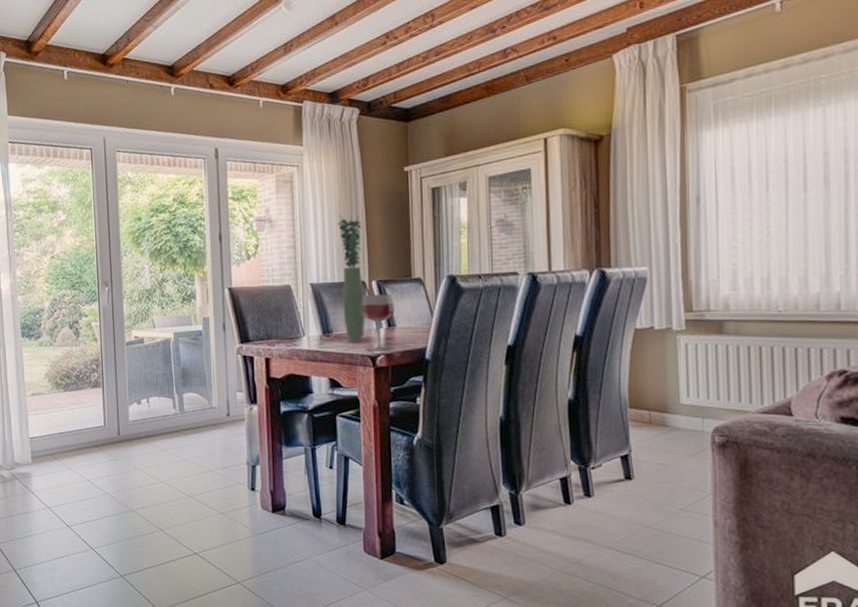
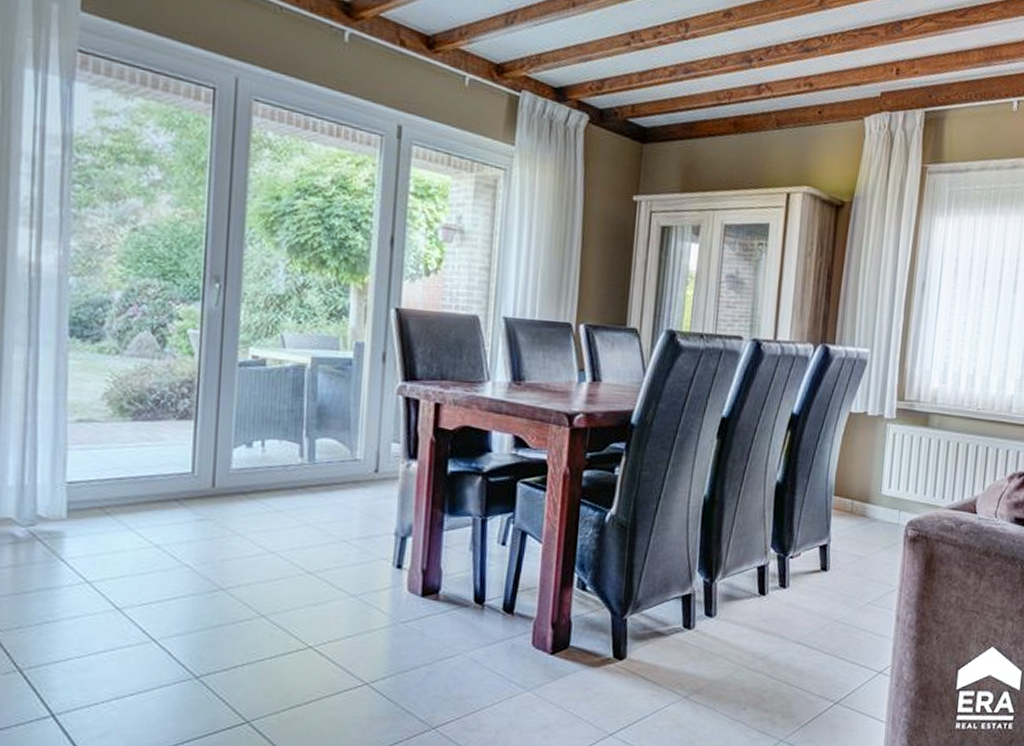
vase: present [338,215,365,343] -> none [540,239,575,397]
wineglass: present [361,294,395,352] -> none [562,340,603,410]

